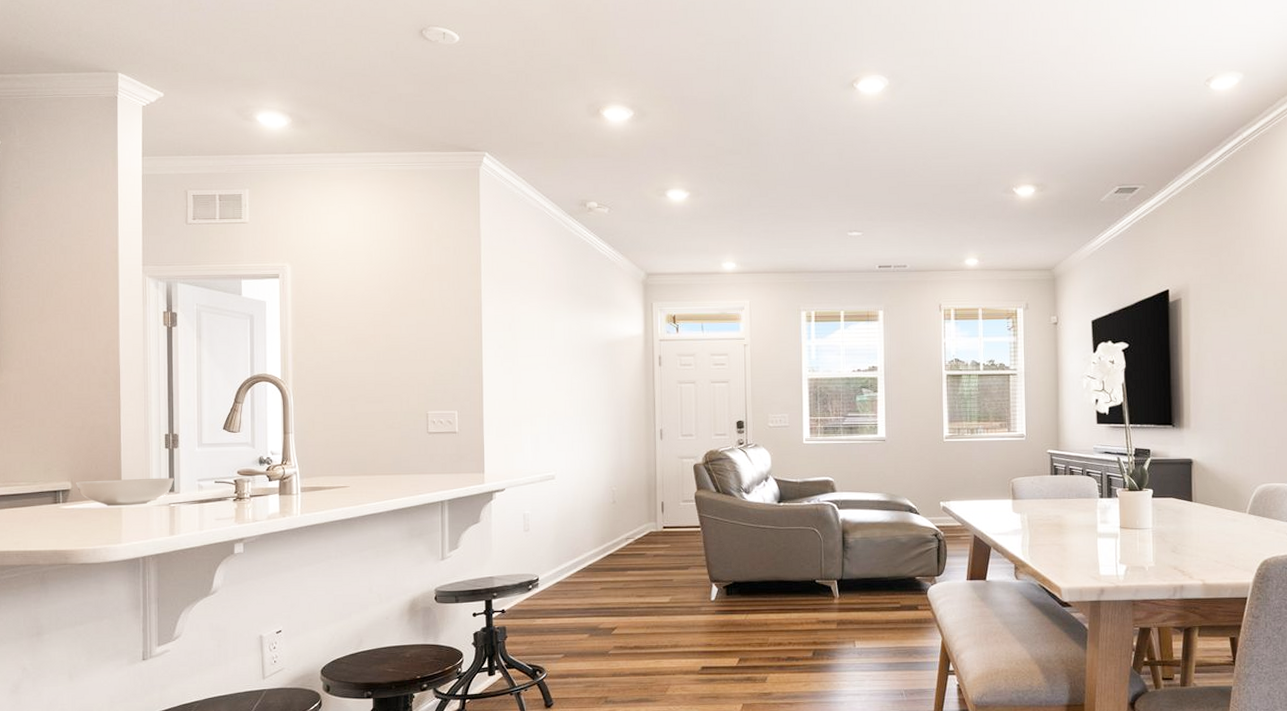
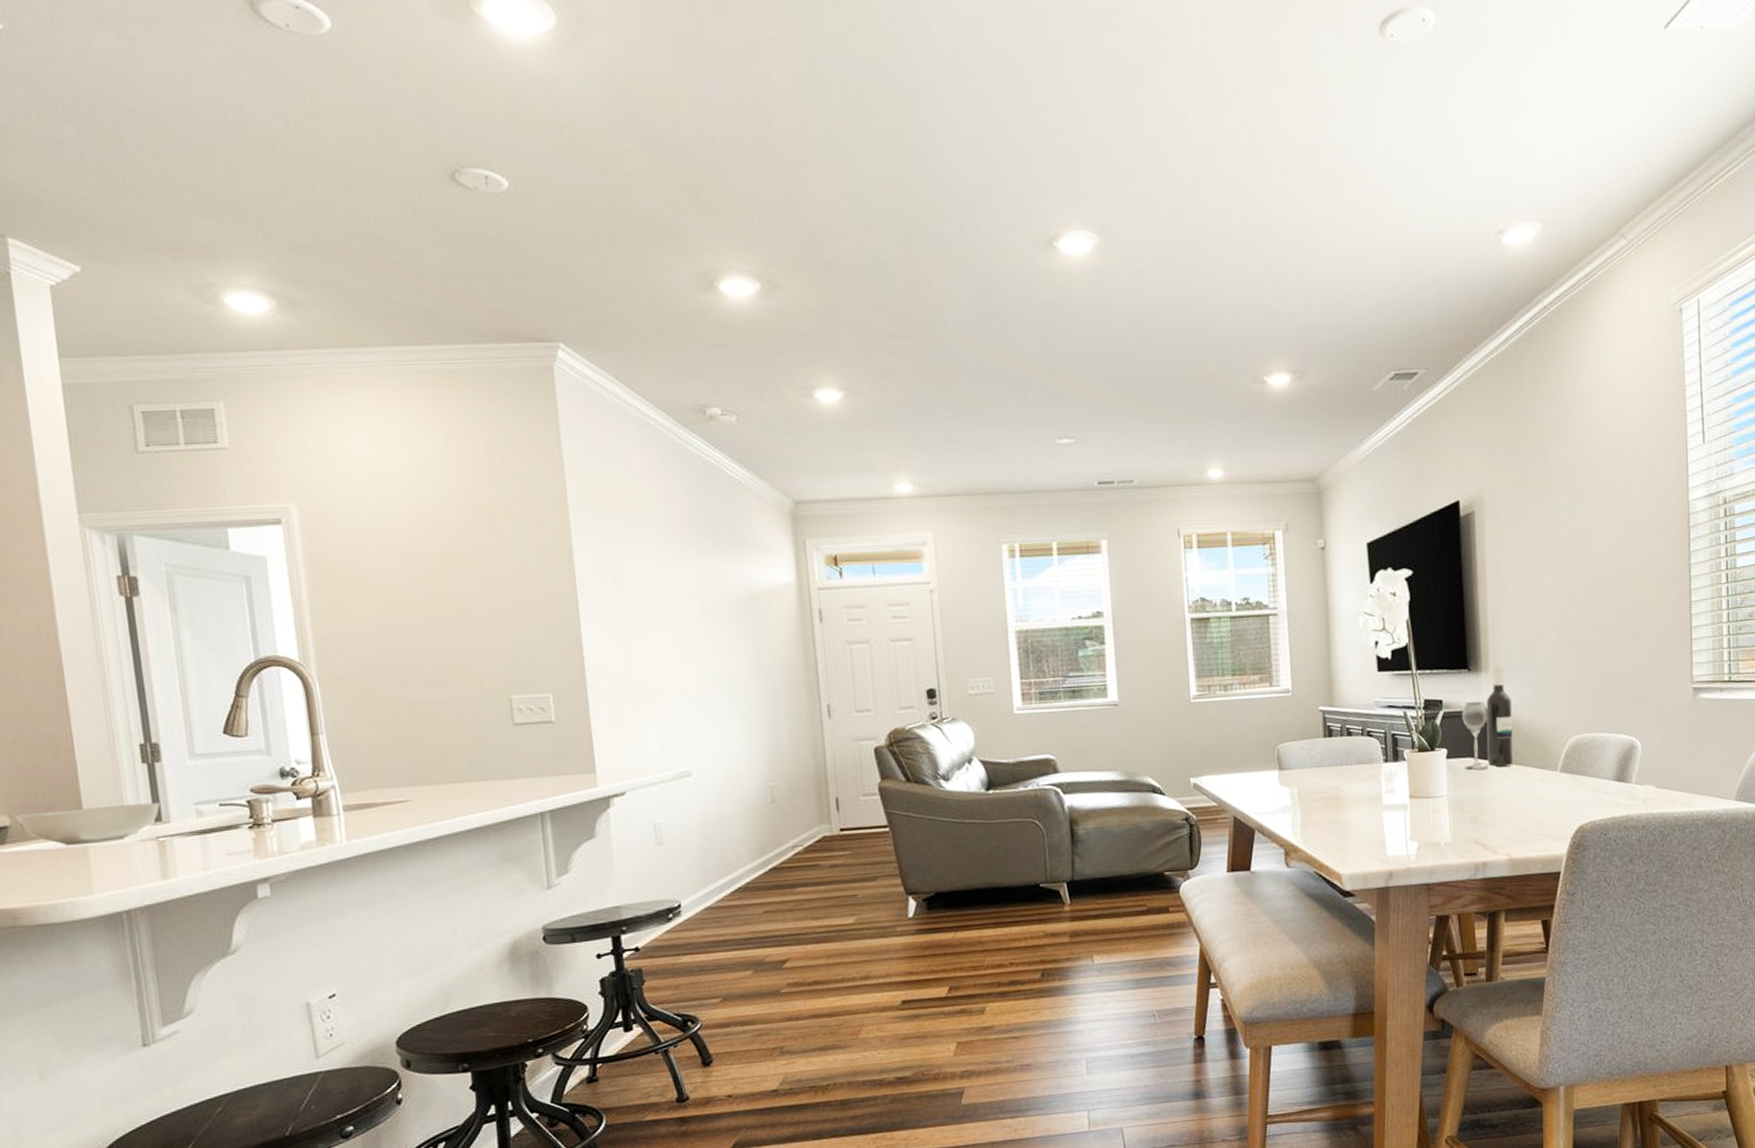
wineglass: none [1166,452,1189,508] -> present [1462,701,1489,770]
wine bottle: none [1186,422,1209,507] -> present [1486,663,1514,767]

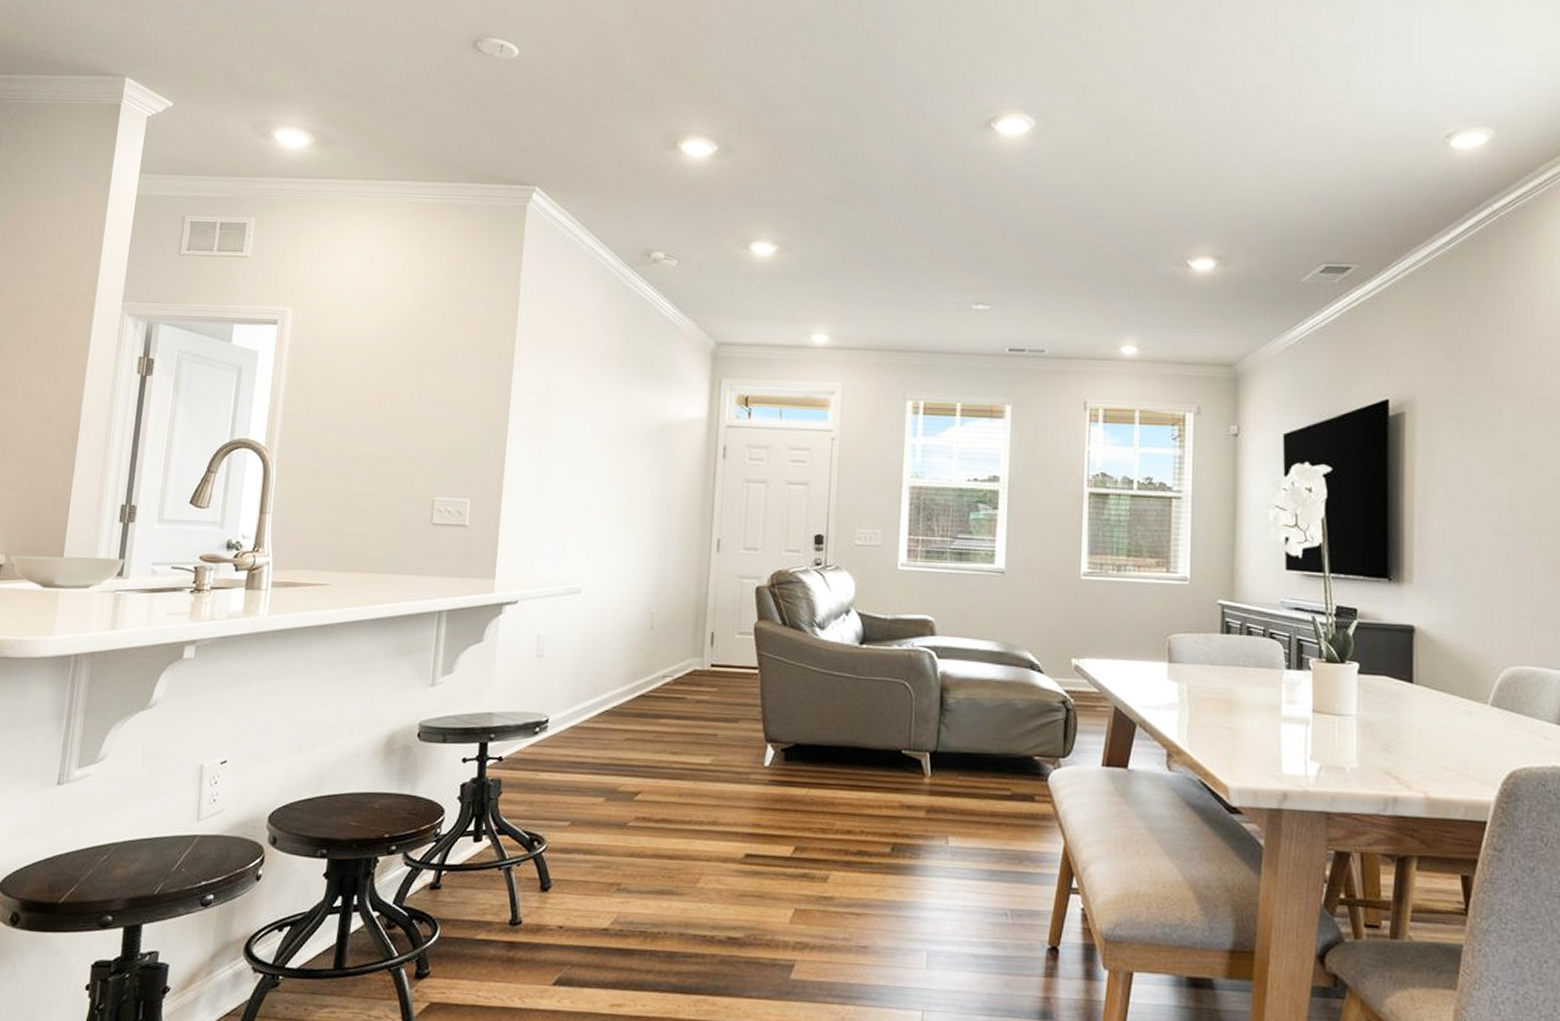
wineglass: present [1462,701,1489,770] -> none [1378,614,1410,691]
wine bottle: present [1486,663,1514,767] -> none [1405,576,1437,691]

